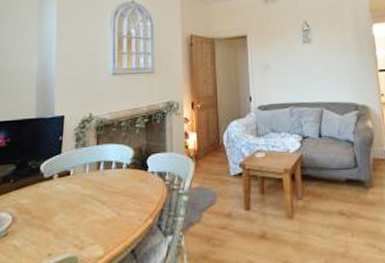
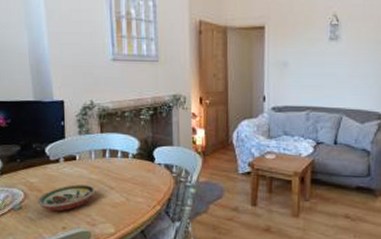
decorative bowl: none [25,202,87,236] -> present [37,185,96,212]

